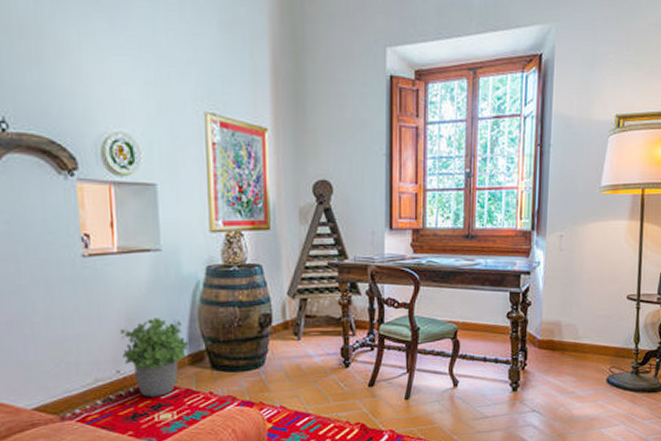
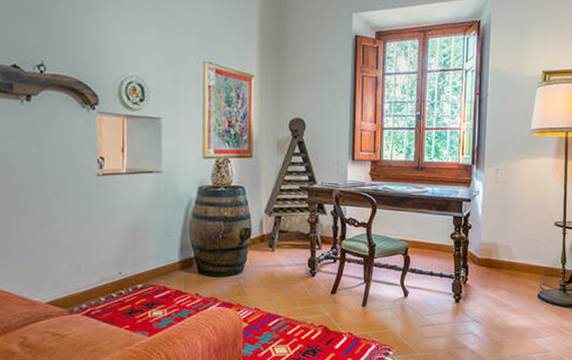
potted plant: present [120,318,189,397] -> none [124,228,180,296]

